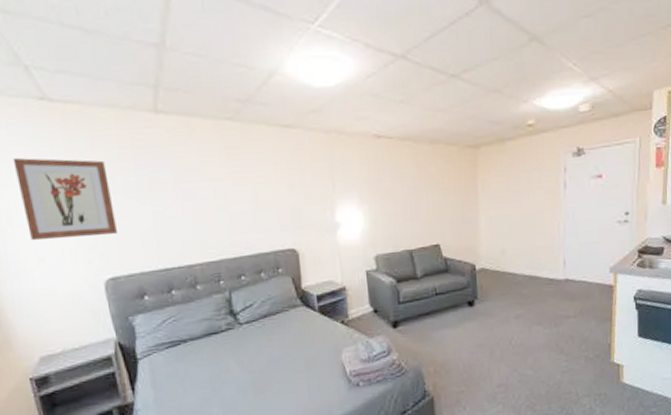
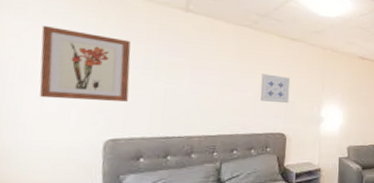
wall art: none [256,176,295,213] -> present [260,73,291,104]

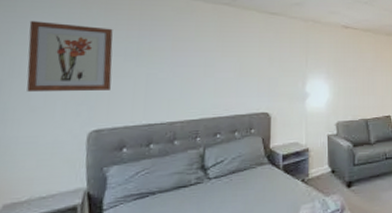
wall art: present [260,73,291,104] -> none [242,51,273,81]

